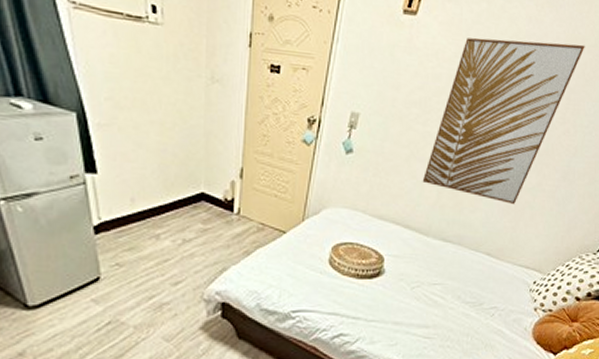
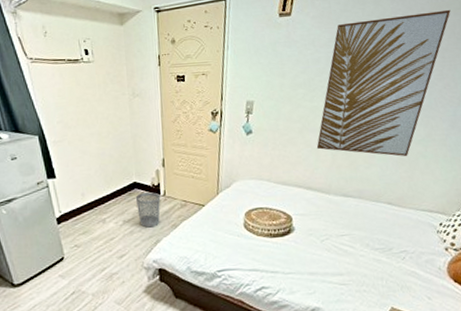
wastebasket: none [201,207,234,252] -> present [135,192,161,228]

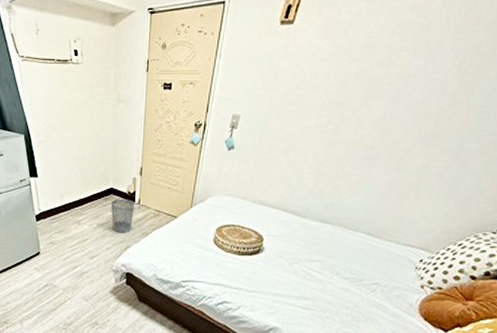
wall art: present [316,9,451,157] -> none [299,25,480,188]

